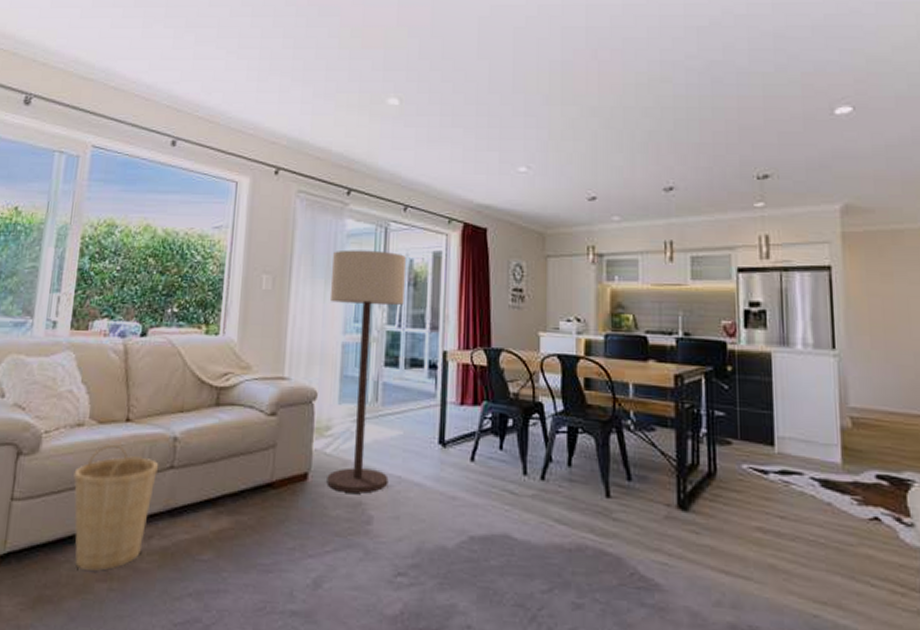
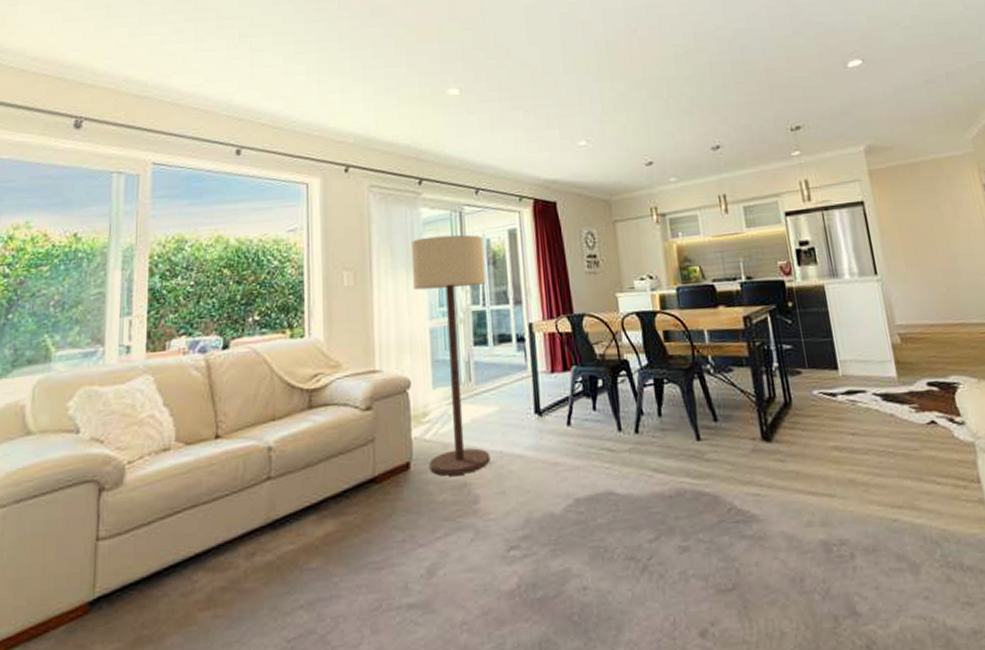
basket: present [73,444,159,571] -> none [164,463,255,601]

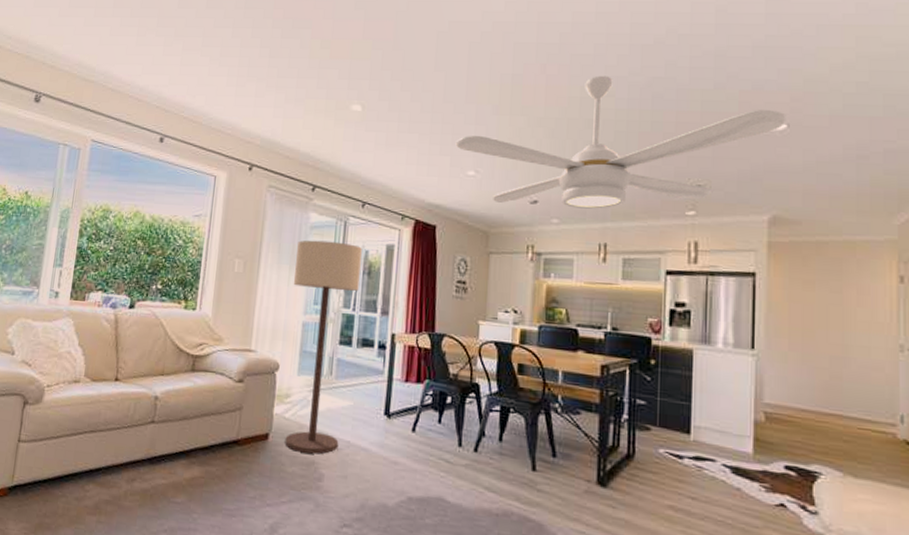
ceiling fan: none [561,32,861,169] -> present [455,75,786,209]

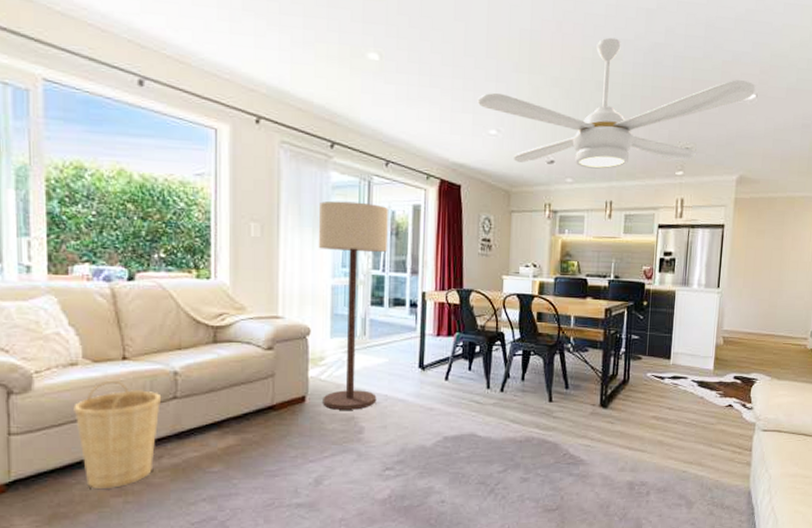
basket: none [69,399,142,506] -> present [74,380,162,488]

